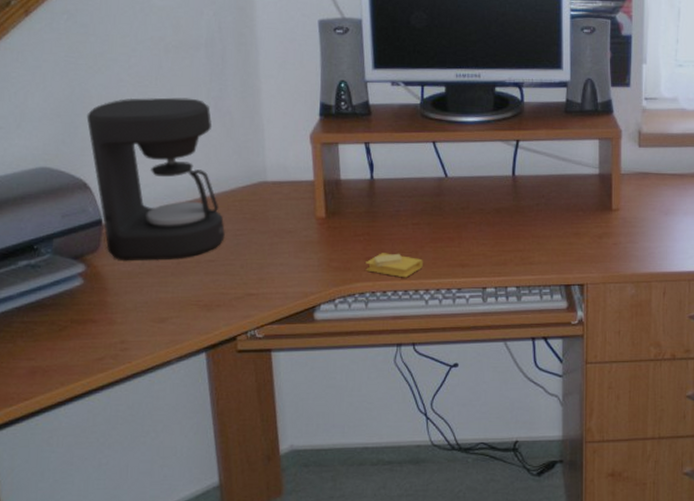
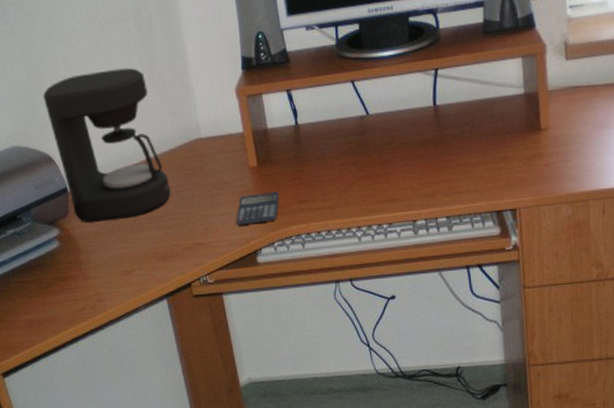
calculator: none [295,245,346,278] -> present [236,191,279,226]
sticky notes: present [365,253,423,278] -> none [299,194,353,218]

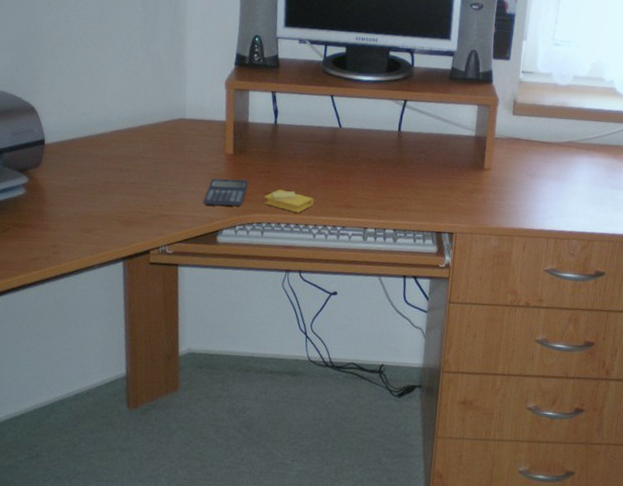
coffee maker: present [43,68,171,223] -> none [38,36,147,179]
sticky notes: none [299,194,353,218] -> present [264,189,314,213]

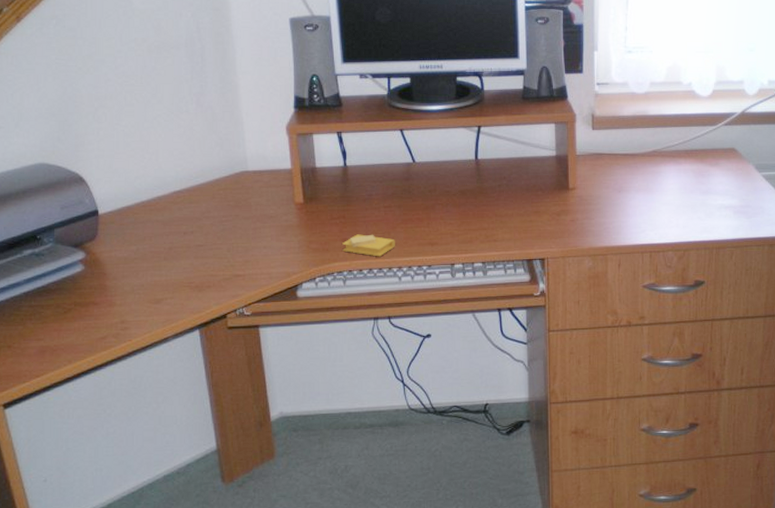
calculator: present [203,178,248,206] -> none [278,228,323,260]

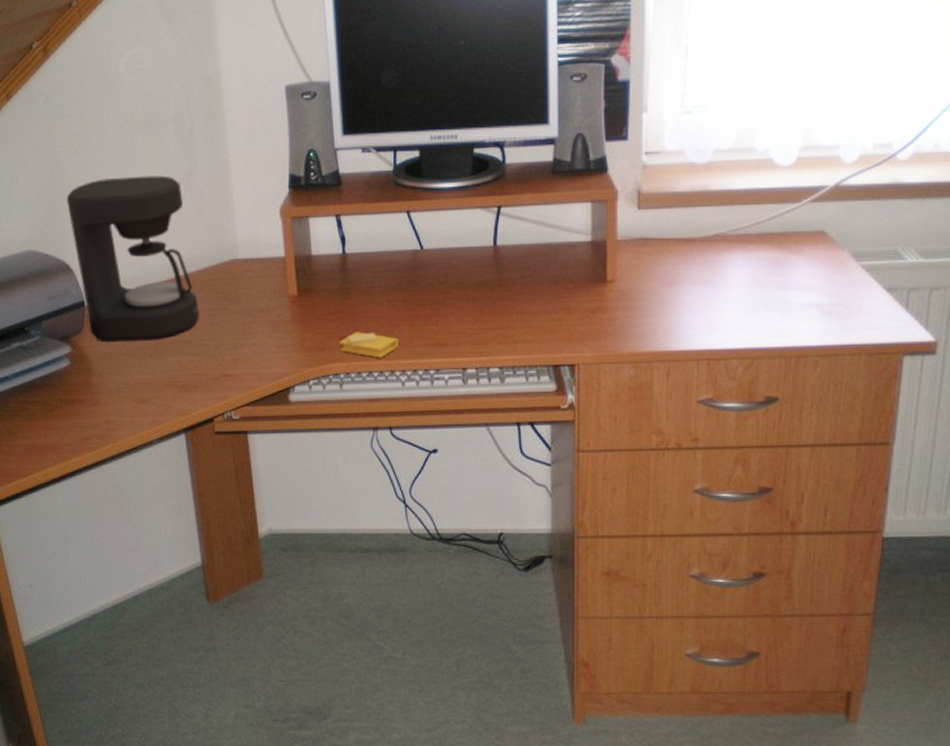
coffee maker: none [79,95,212,248] -> present [66,175,199,343]

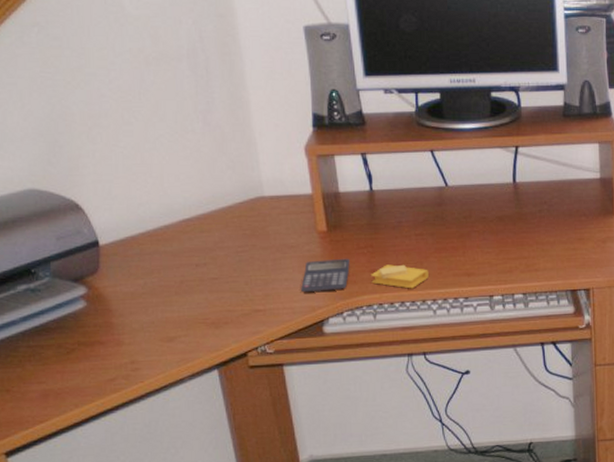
coffee maker: present [66,175,199,343] -> none [70,112,226,282]
calculator: none [269,324,319,359] -> present [301,258,350,293]

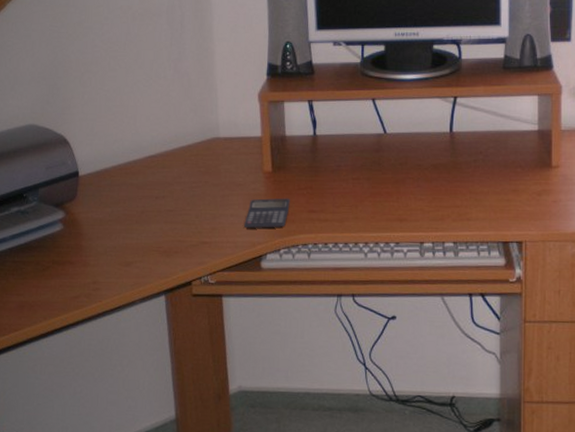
sticky notes: present [371,264,429,289] -> none [308,206,363,231]

